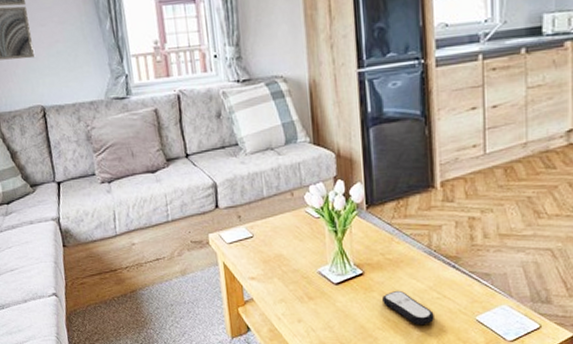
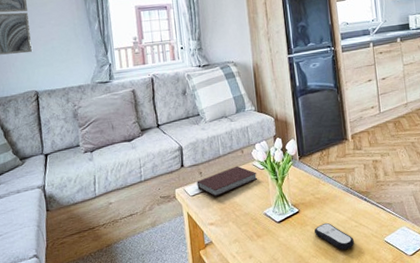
notebook: none [234,211,312,247] -> present [197,166,258,197]

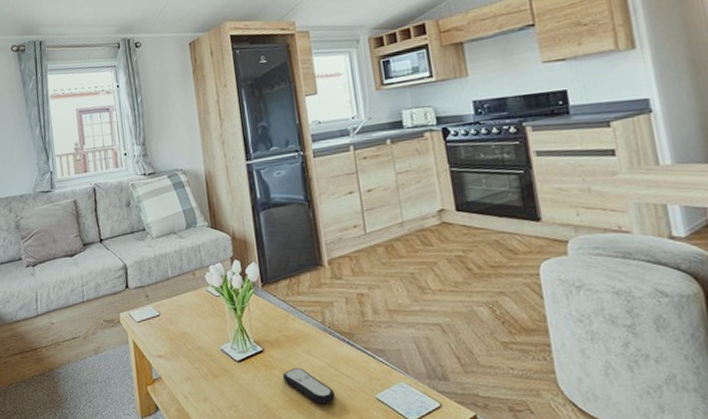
notebook: present [197,166,258,197] -> none [143,290,213,325]

